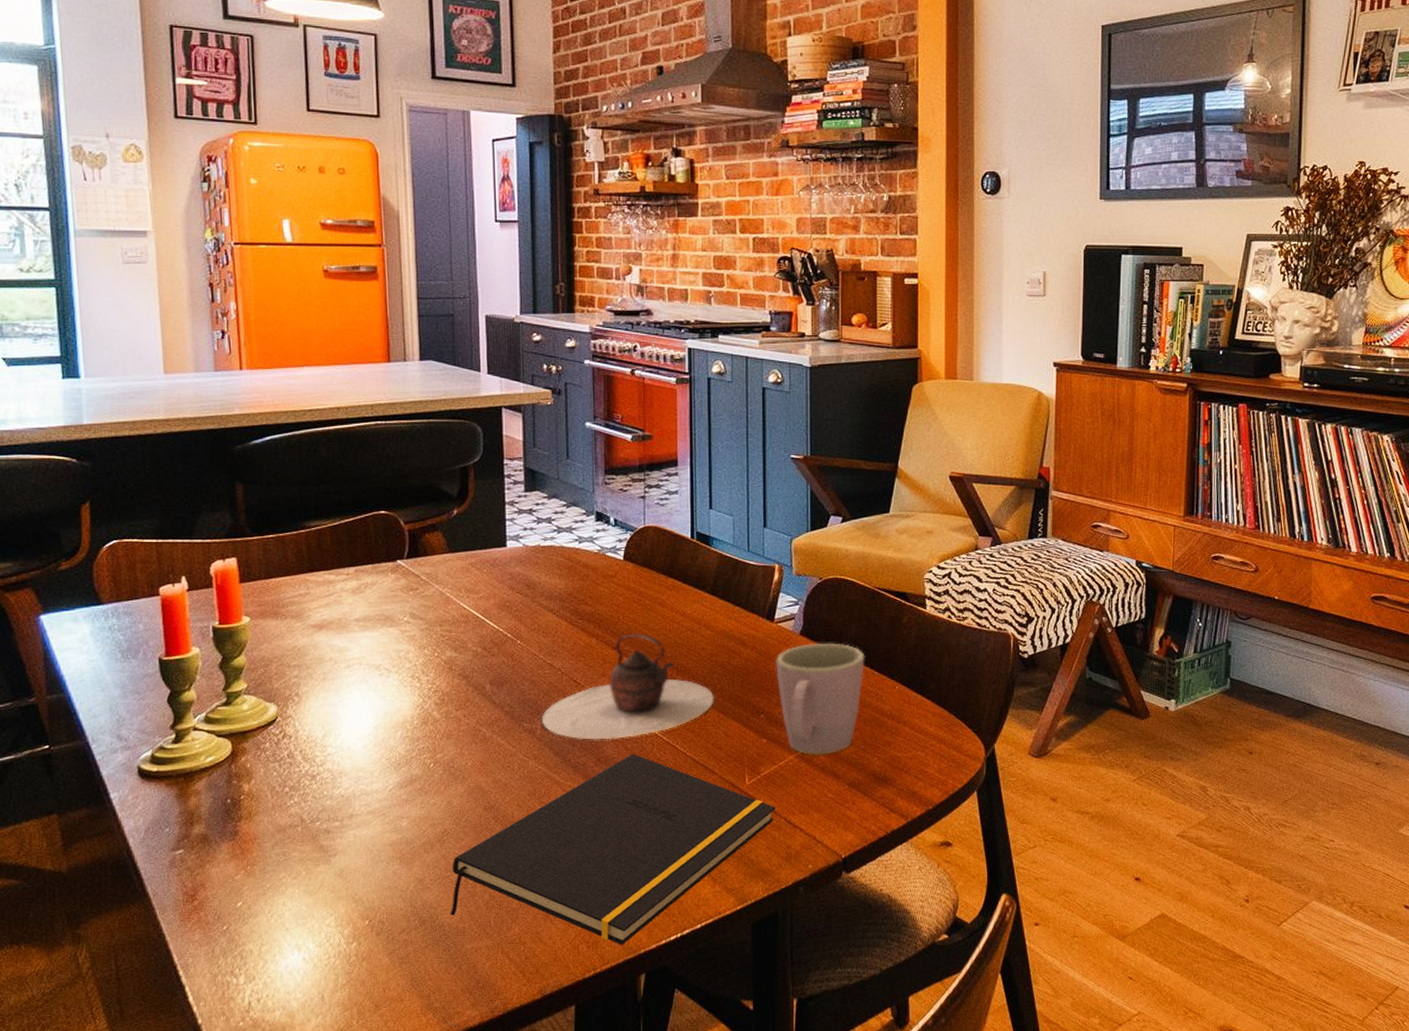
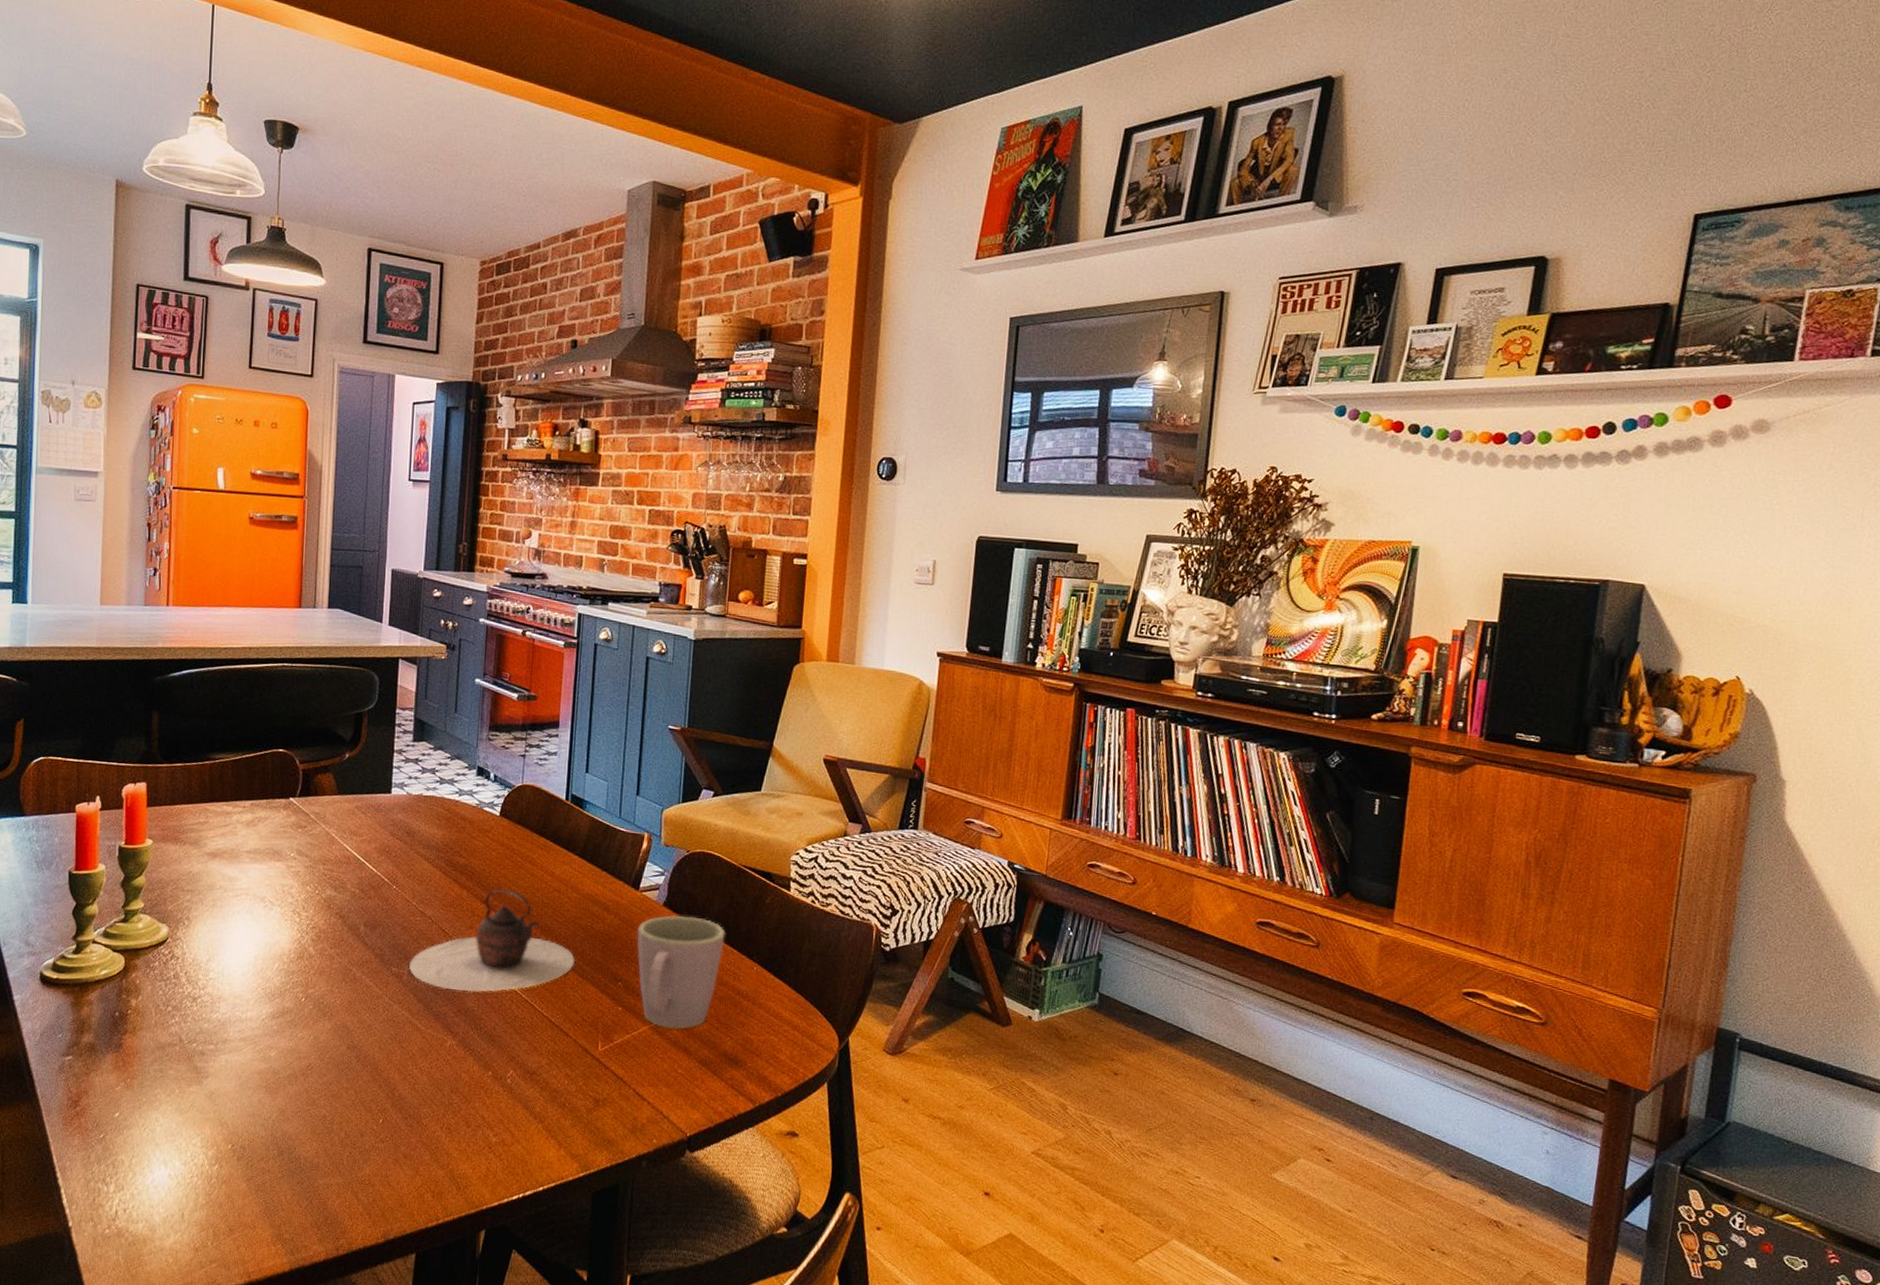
notepad: present [450,753,775,945] -> none [306,1007,625,1199]

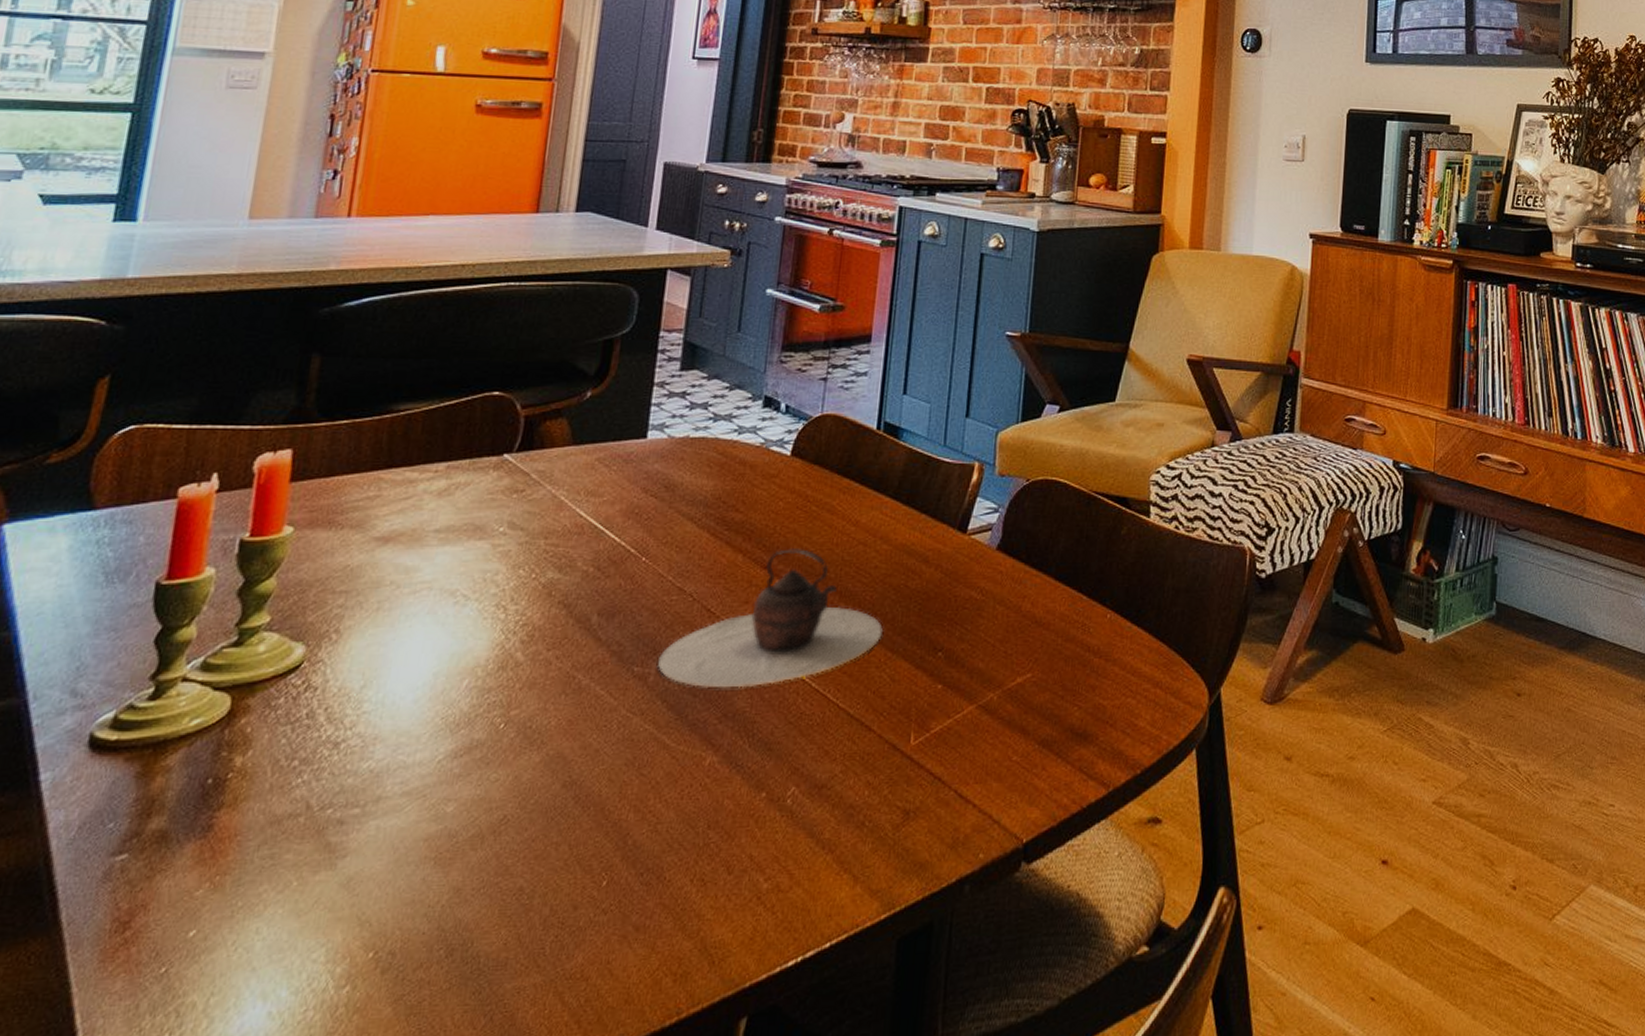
mug: present [636,916,726,1029] -> none [962,559,1074,704]

